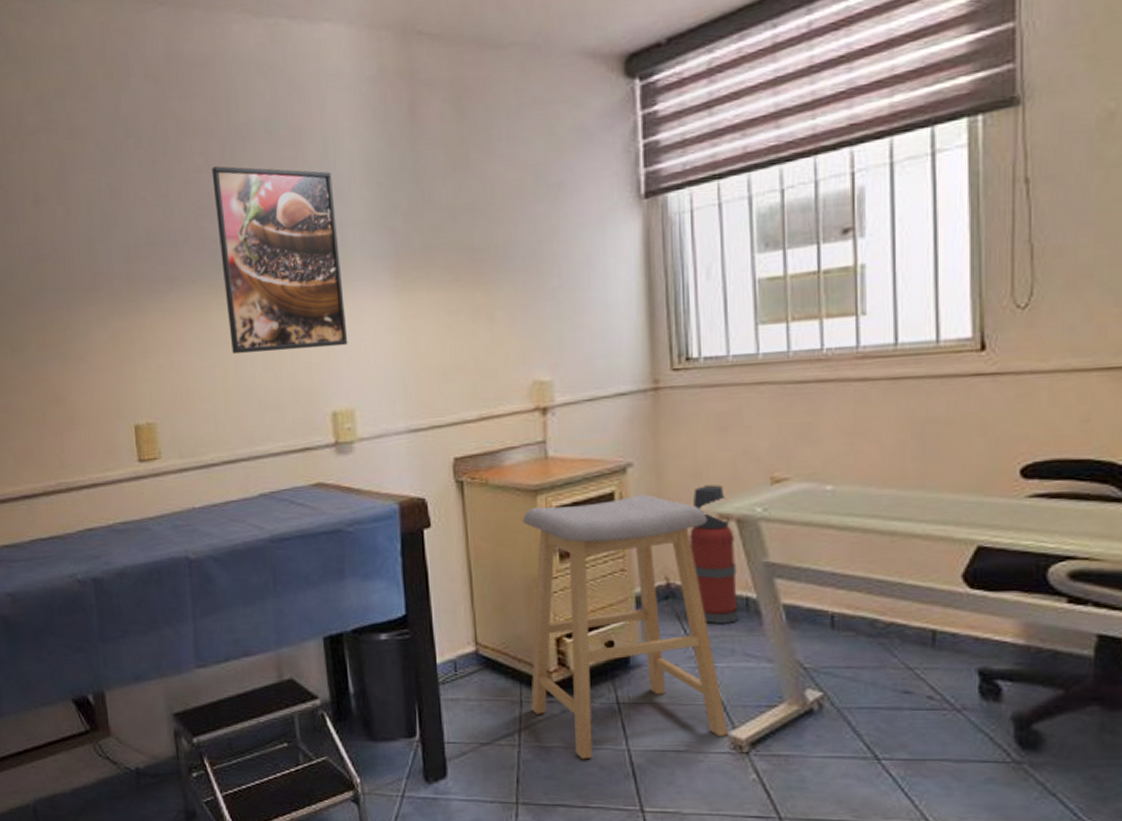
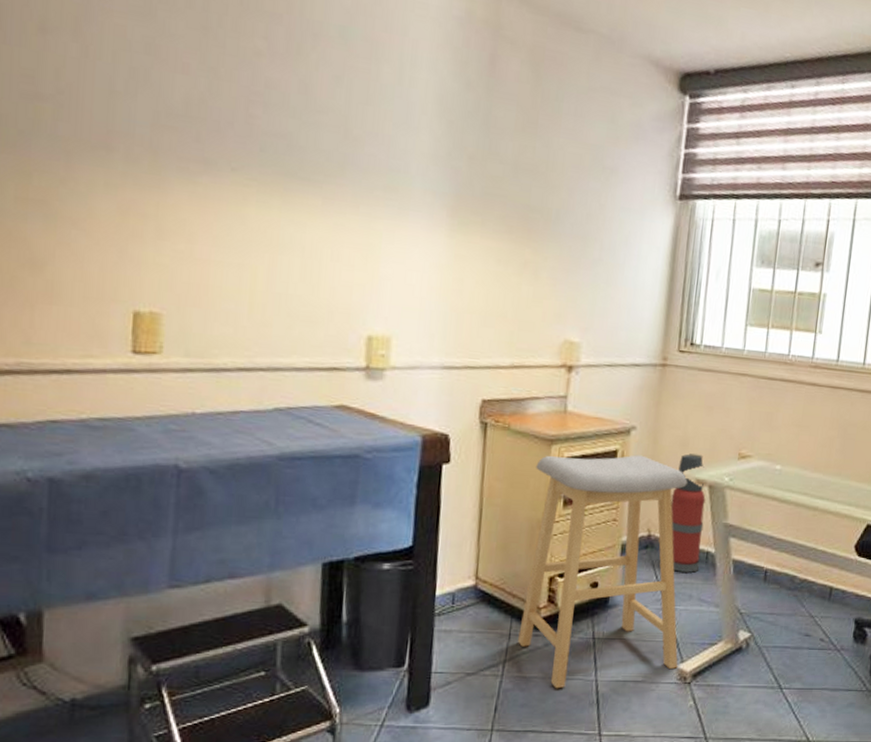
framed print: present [211,166,348,355] -> none [266,55,404,272]

